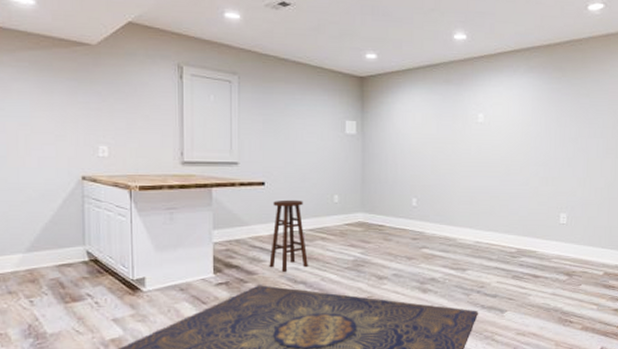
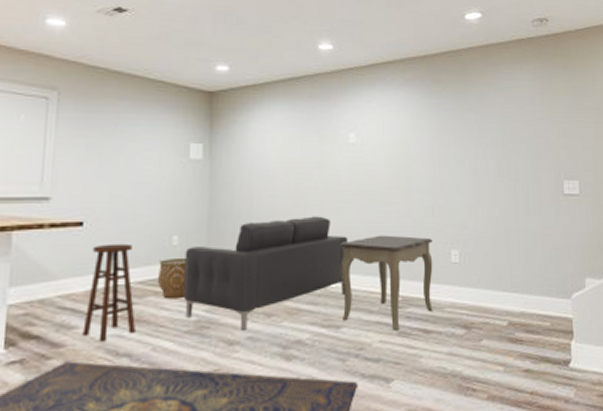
basket: none [323,213,345,244] -> present [157,259,186,300]
sofa: none [344,182,475,269] -> present [183,216,349,330]
side table: none [467,199,545,274] -> present [340,235,433,330]

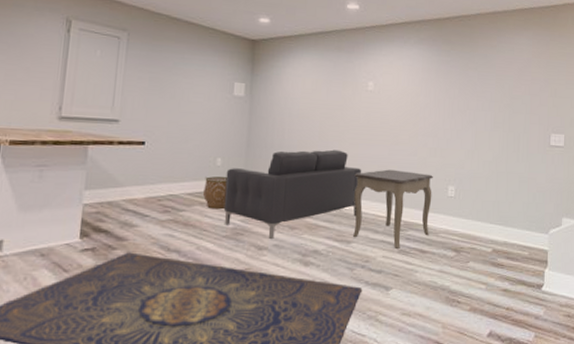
bar stool: present [82,243,136,341] -> none [141,161,184,239]

